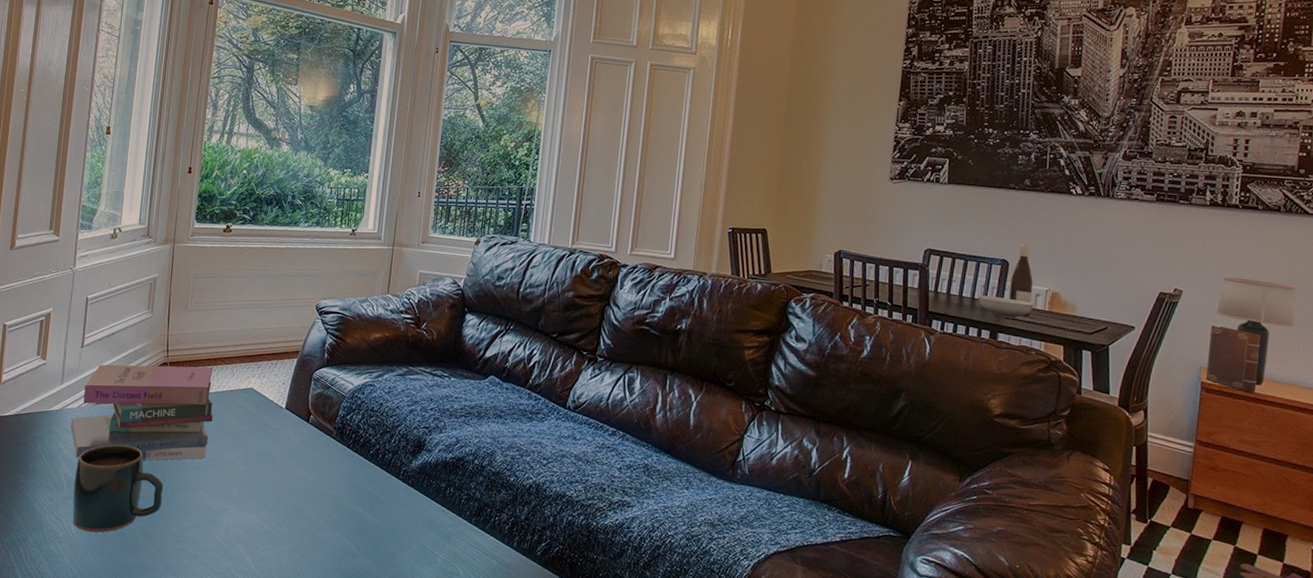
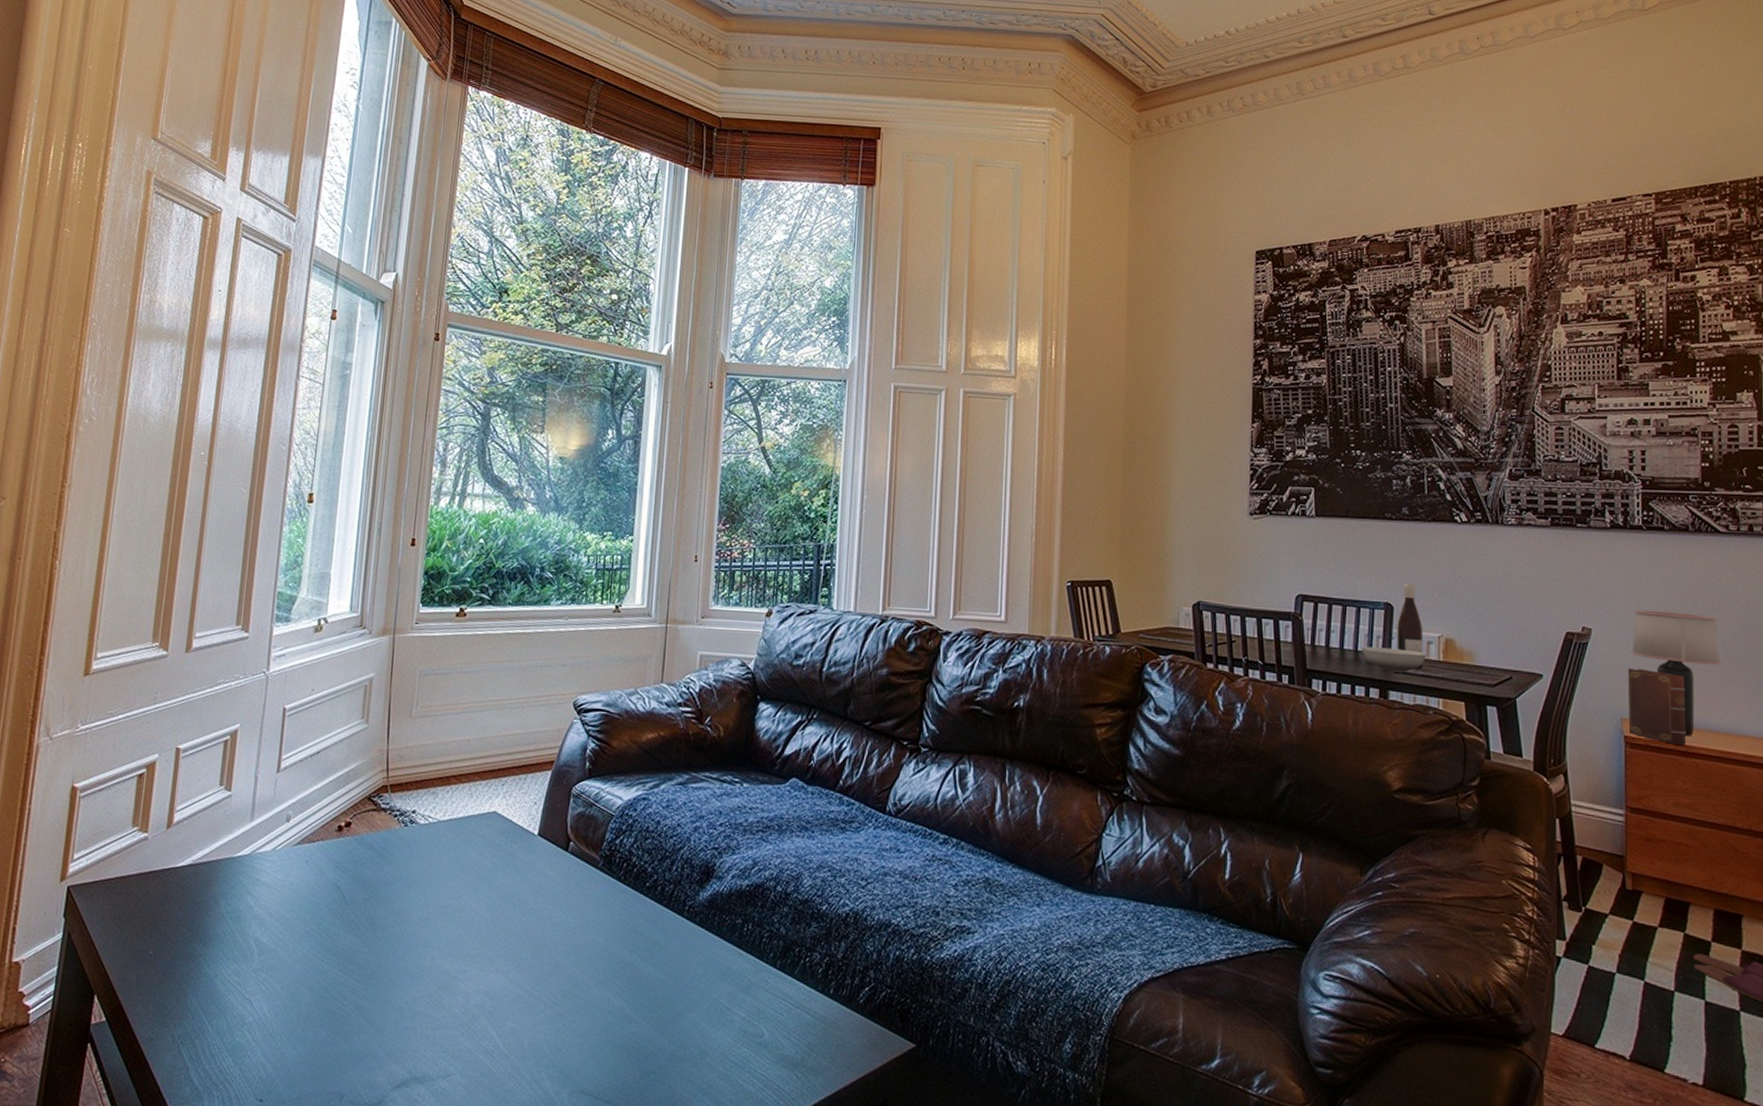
books: present [70,364,213,461] -> none [262,787,447,916]
mug: present [72,444,163,533] -> none [265,895,384,1013]

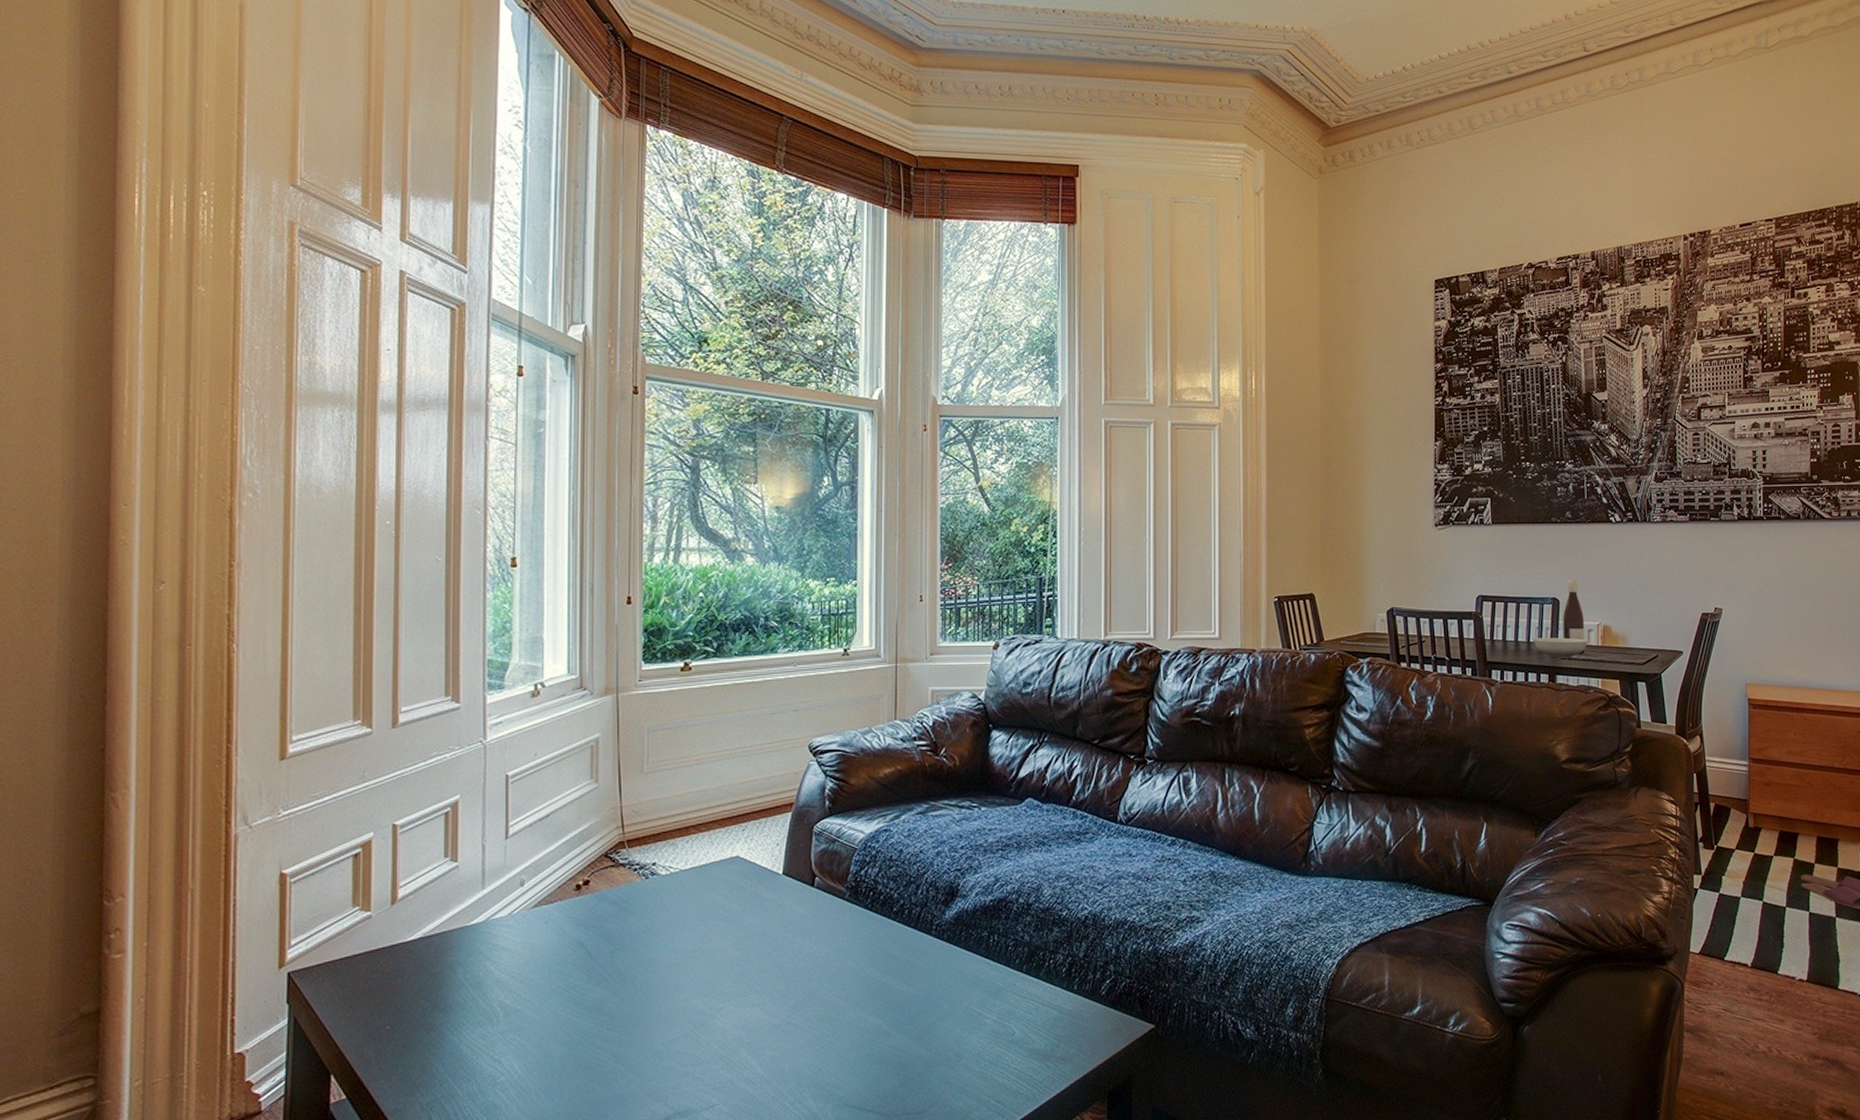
book: present [1628,668,1687,745] -> none [1751,640,1797,702]
table lamp: present [1631,609,1721,737] -> none [1753,589,1824,695]

